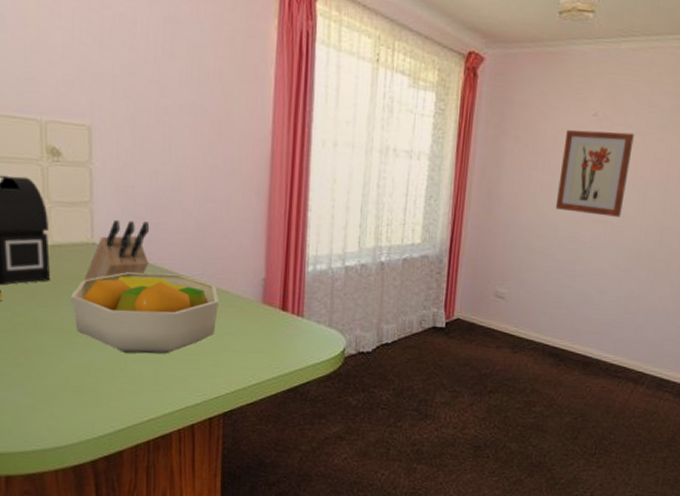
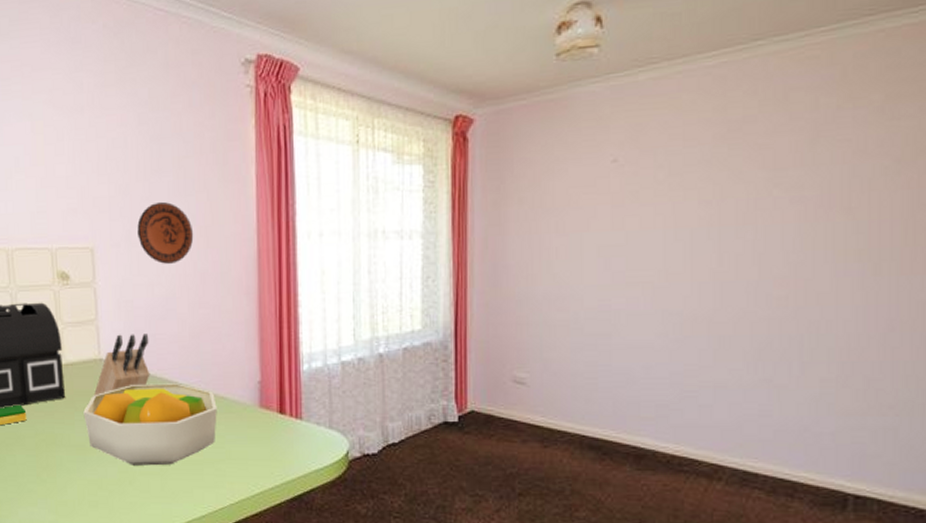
decorative plate: none [143,88,205,154] -> present [137,201,194,264]
wall art: present [555,130,634,217] -> none [576,175,668,277]

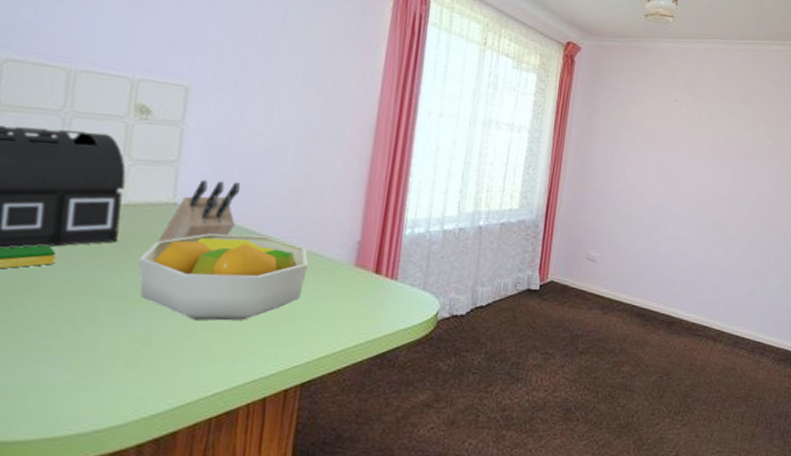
decorative plate: present [137,201,194,264] -> none [246,55,312,118]

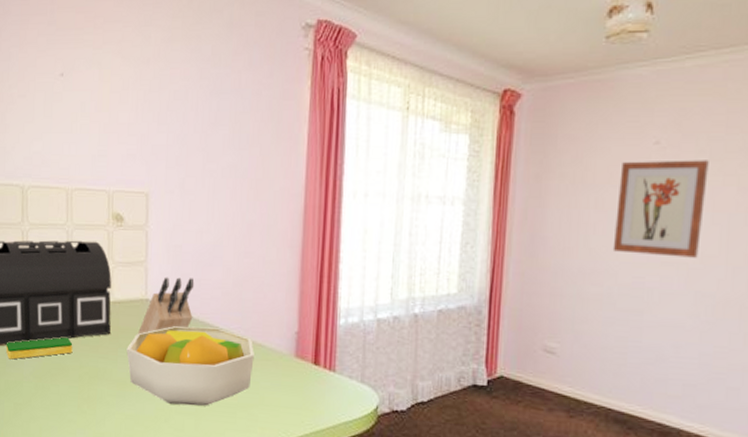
wall art: none [642,112,708,189] -> present [612,160,709,258]

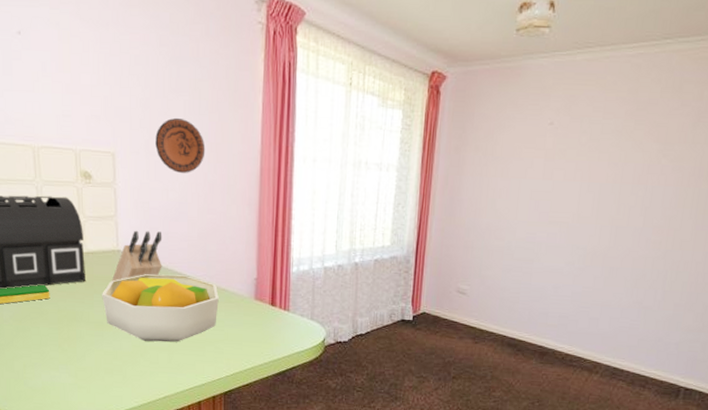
decorative plate: none [191,153,245,213] -> present [155,117,206,173]
wall art: present [612,160,709,258] -> none [513,138,589,218]

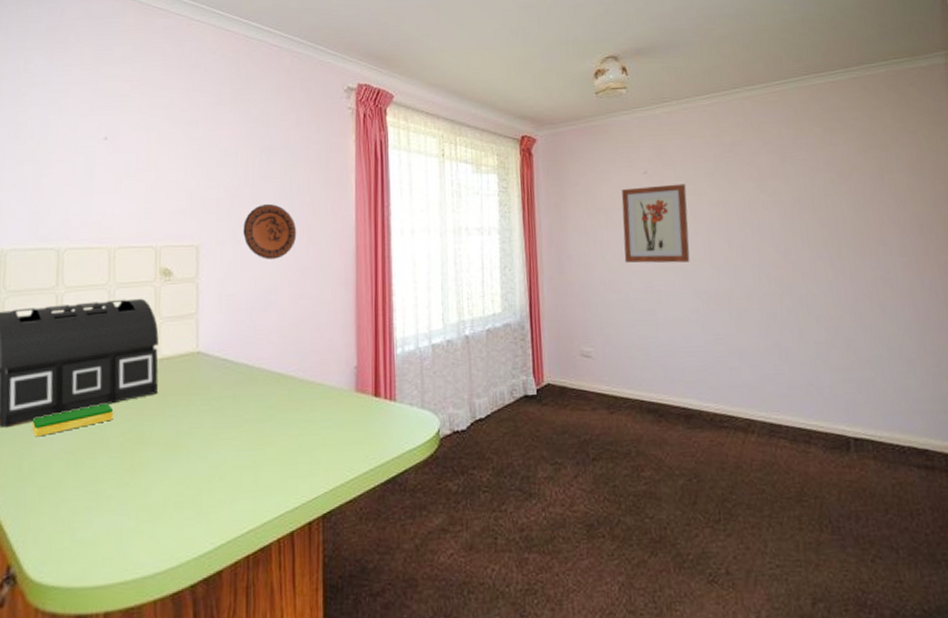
fruit bowl: present [102,274,219,342] -> none [176,372,314,460]
knife block: present [112,230,162,282] -> none [189,325,249,390]
wall art: none [513,138,589,218] -> present [621,184,690,263]

